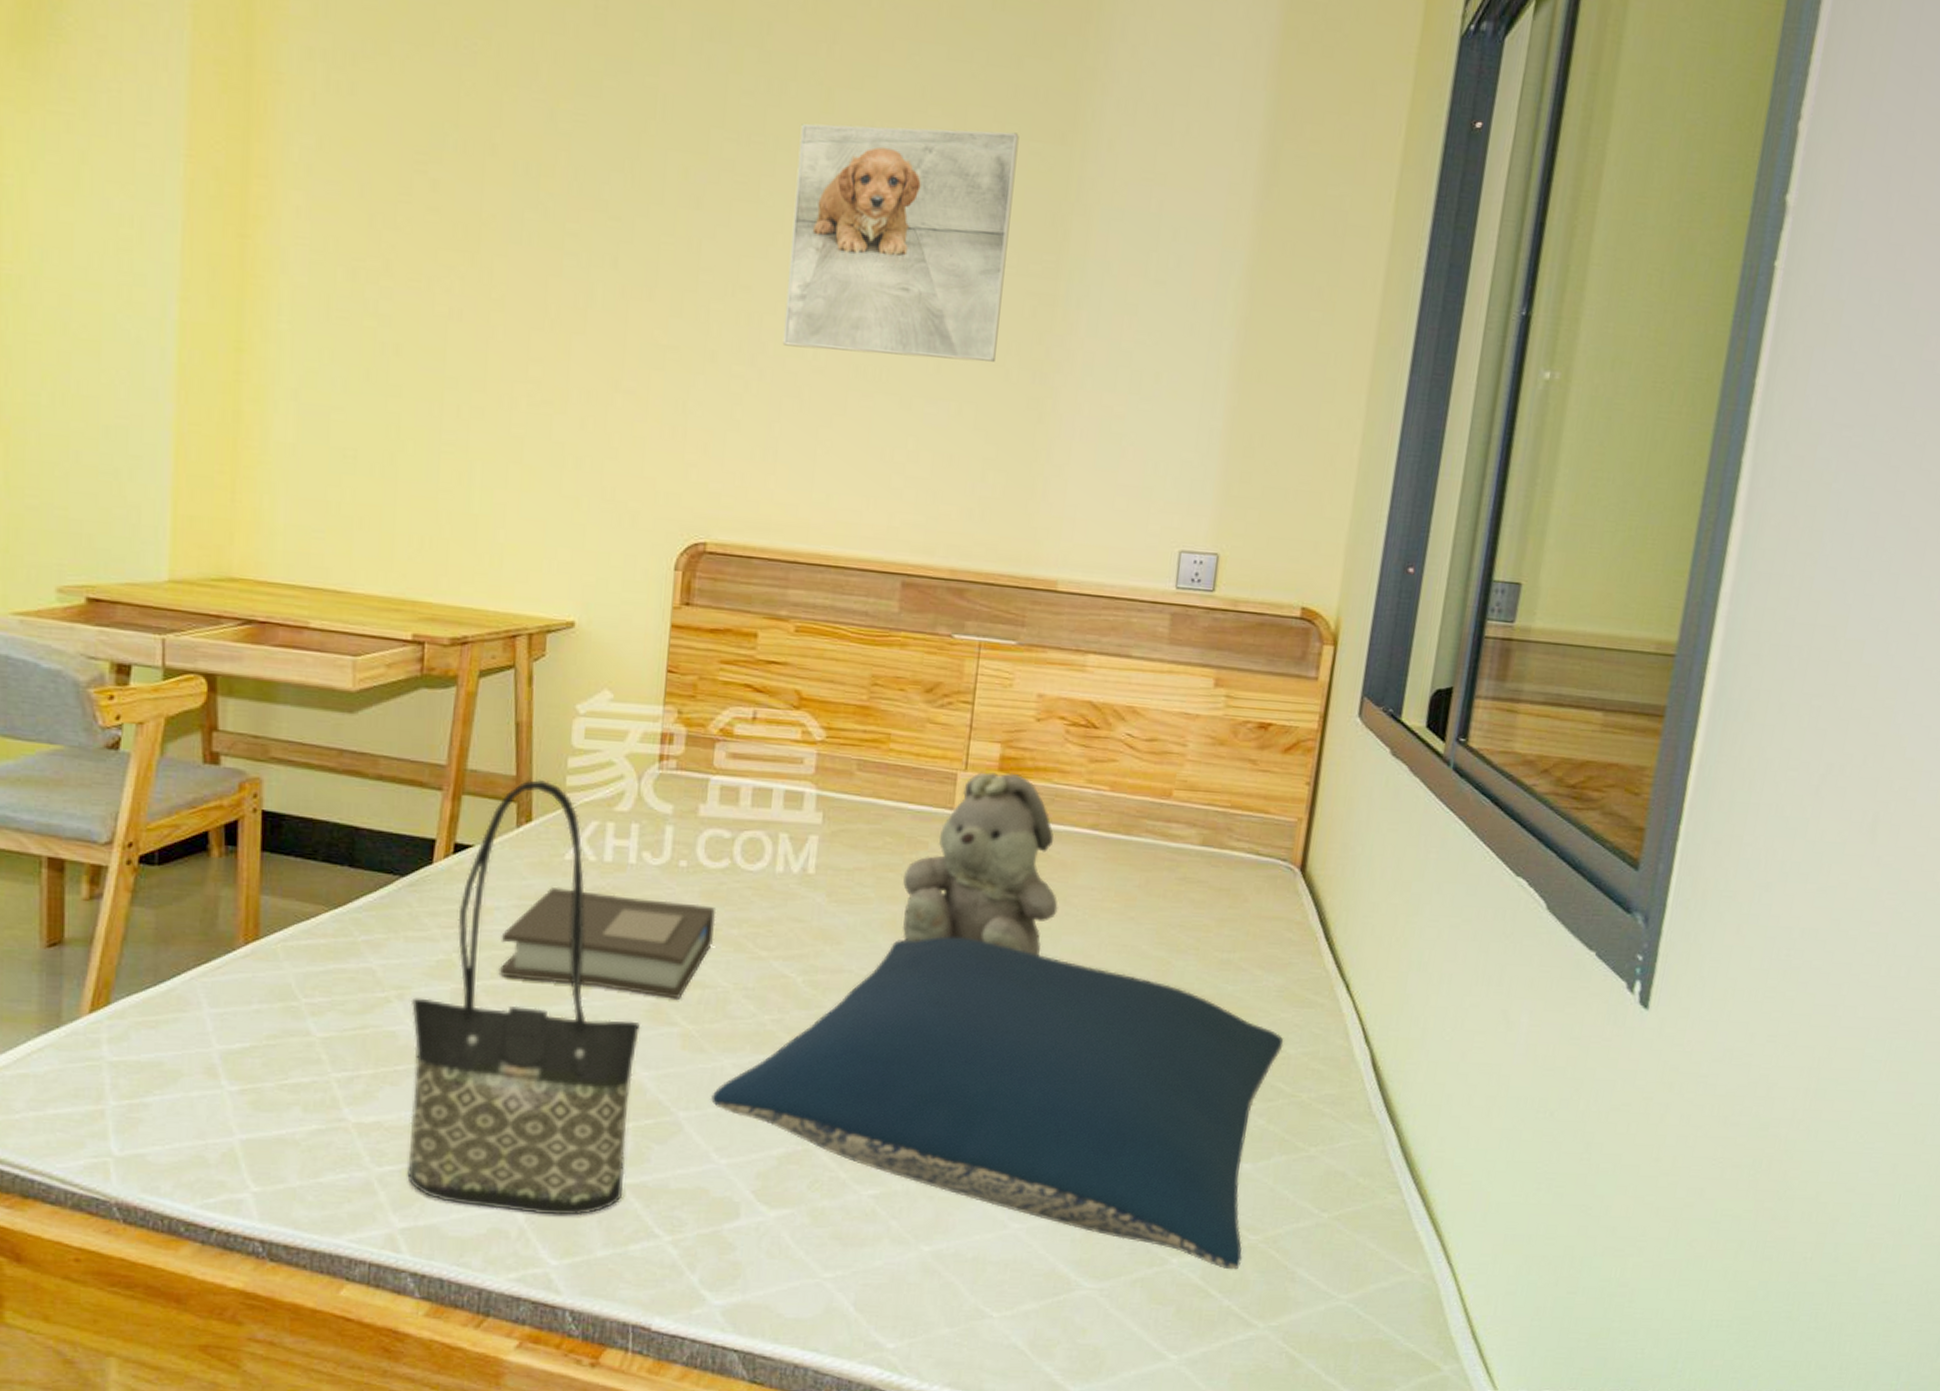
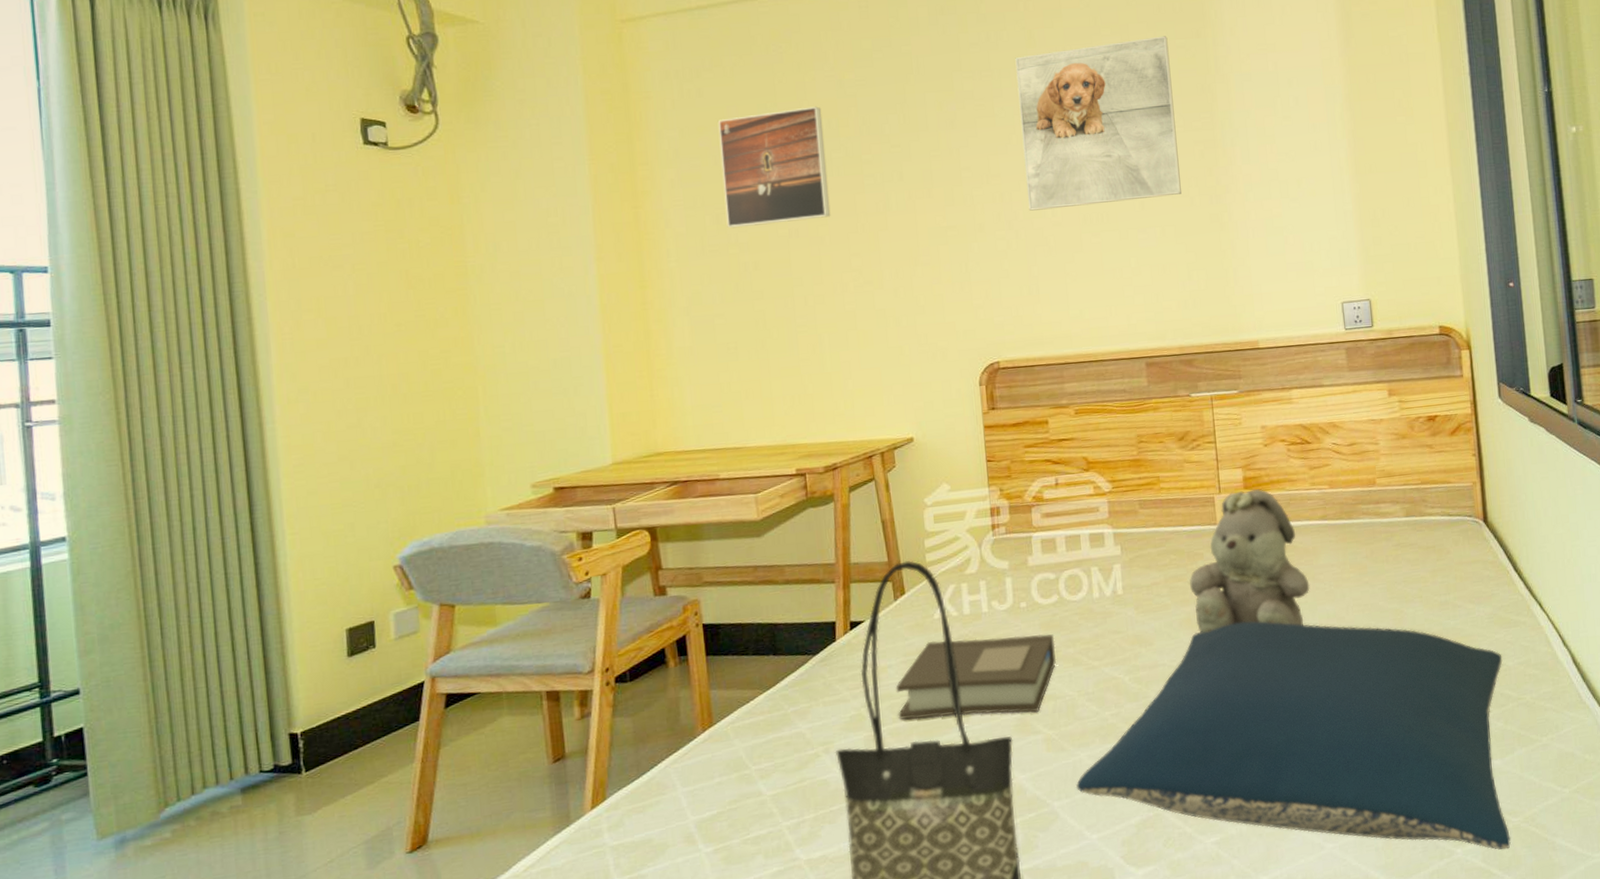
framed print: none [365,133,520,301] -> present [717,106,831,228]

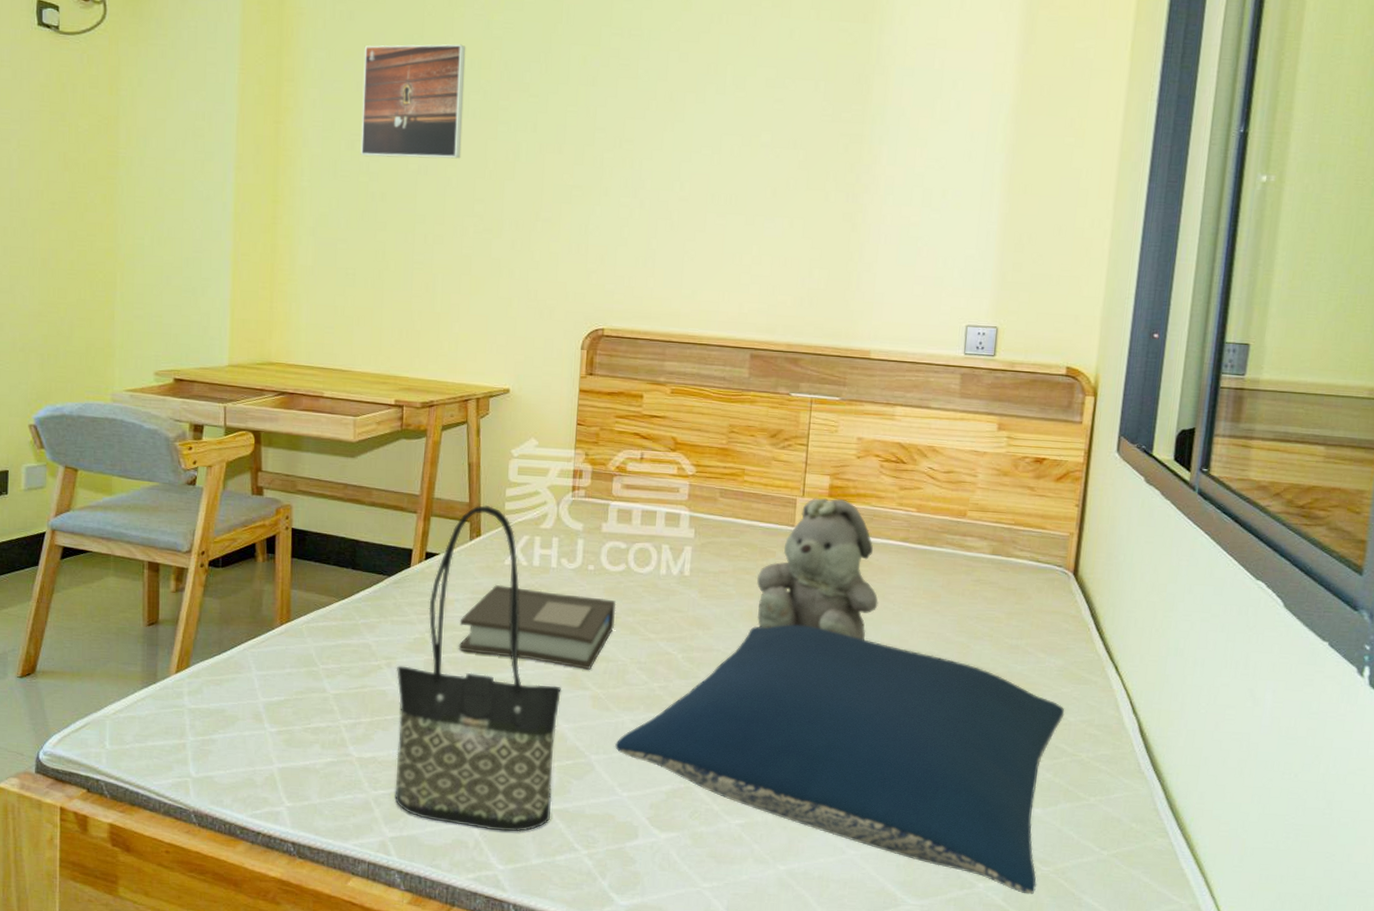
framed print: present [1015,36,1181,211] -> none [657,15,831,187]

